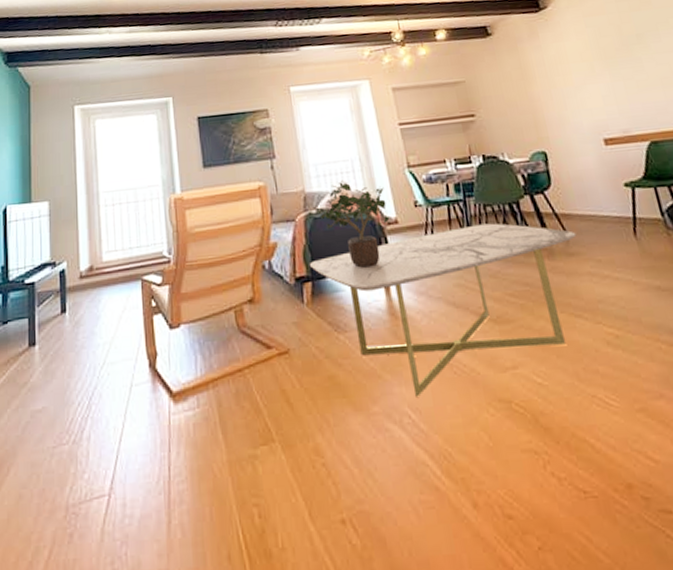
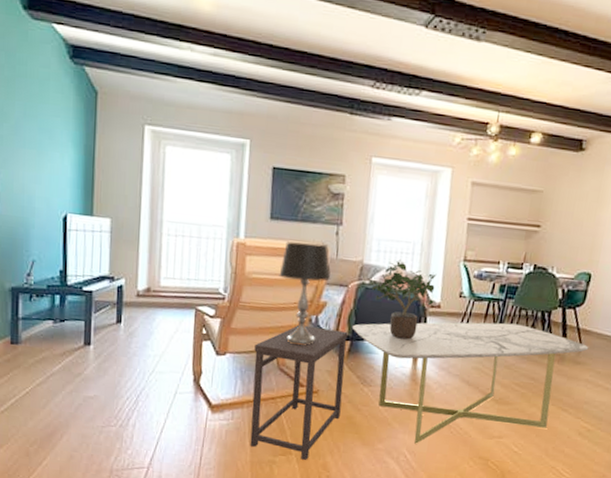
side table: none [209,271,320,446] -> present [250,325,348,460]
table lamp: none [221,180,276,300] -> present [279,241,331,346]

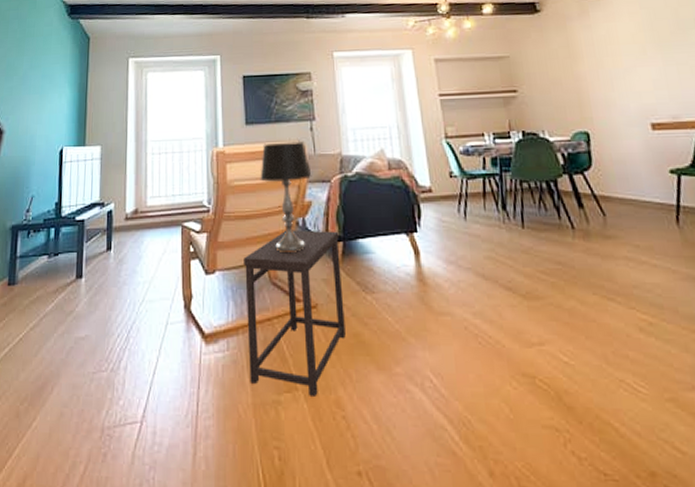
coffee table: present [351,322,589,444] -> none [341,199,615,363]
potted plant: present [367,260,437,340] -> none [348,146,426,232]

